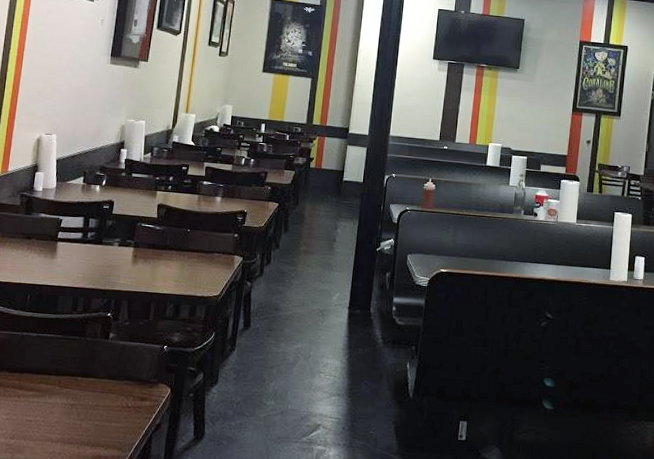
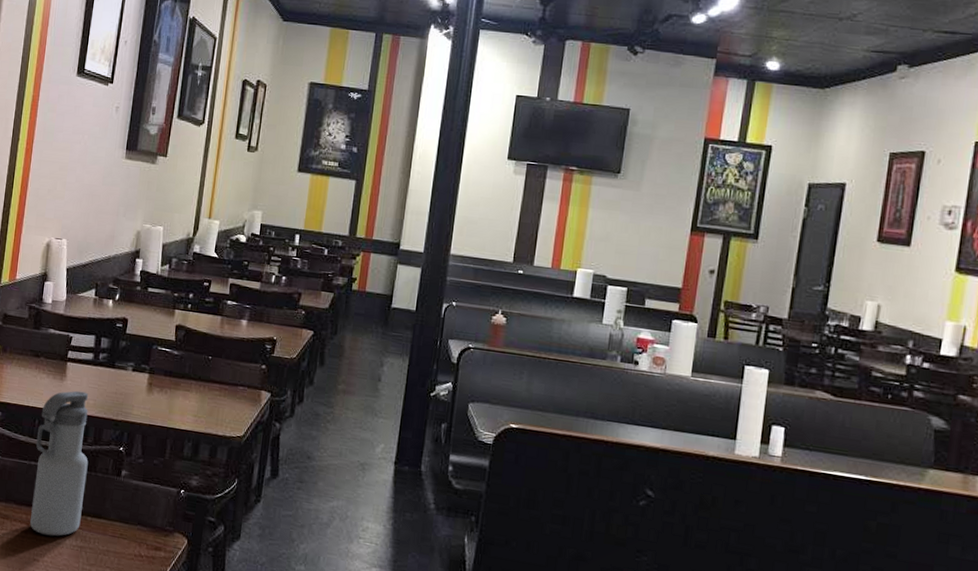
water bottle: none [23,266,78,398] -> present [30,390,89,537]

